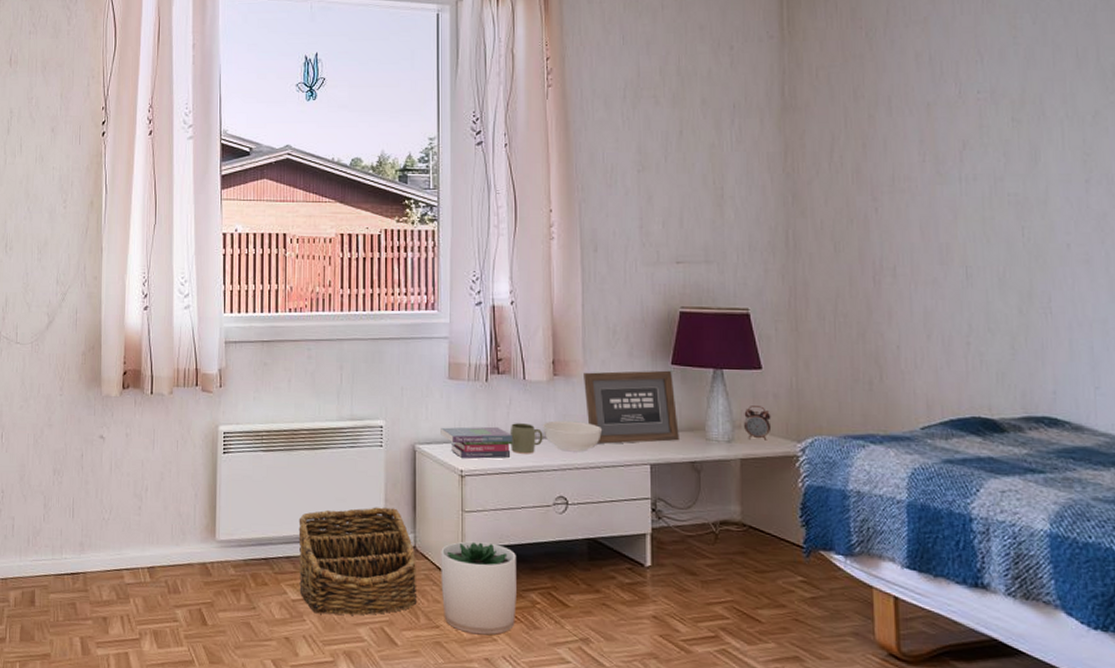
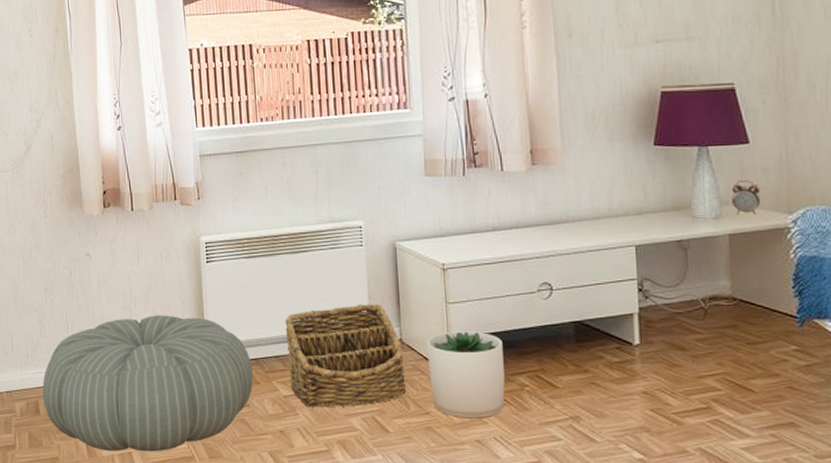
pouf: none [40,505,262,654] -> present [42,315,253,452]
books: present [440,426,512,460] -> none [420,219,493,253]
mug: present [509,423,543,454] -> none [490,214,524,244]
bowl: present [542,420,603,452] -> none [522,208,585,239]
picture frame: present [584,370,679,444] -> none [563,151,664,229]

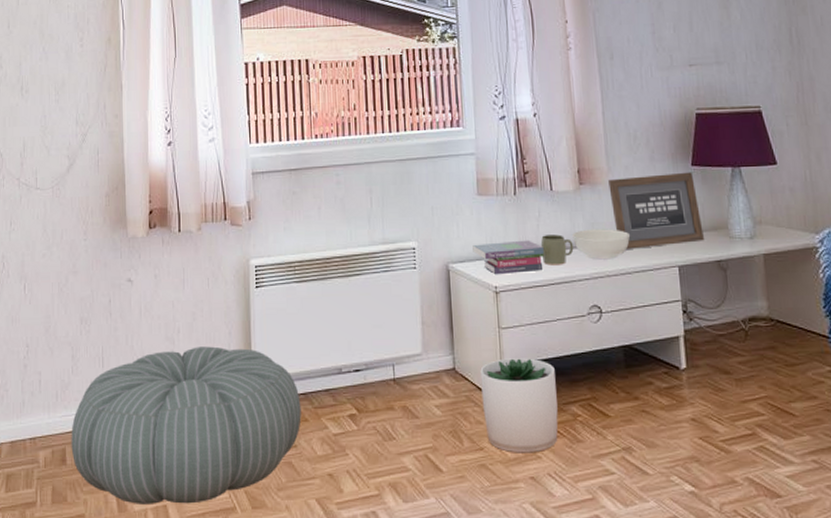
basket: present [285,304,406,408] -> none [336,330,460,446]
books: none [420,219,493,253] -> present [472,240,544,275]
mug: none [490,214,524,244] -> present [540,234,574,266]
bowl: none [522,208,585,239] -> present [571,229,631,260]
picture frame: none [563,151,664,229] -> present [608,172,704,249]
alarm clock: present [731,180,761,215] -> none [763,201,791,234]

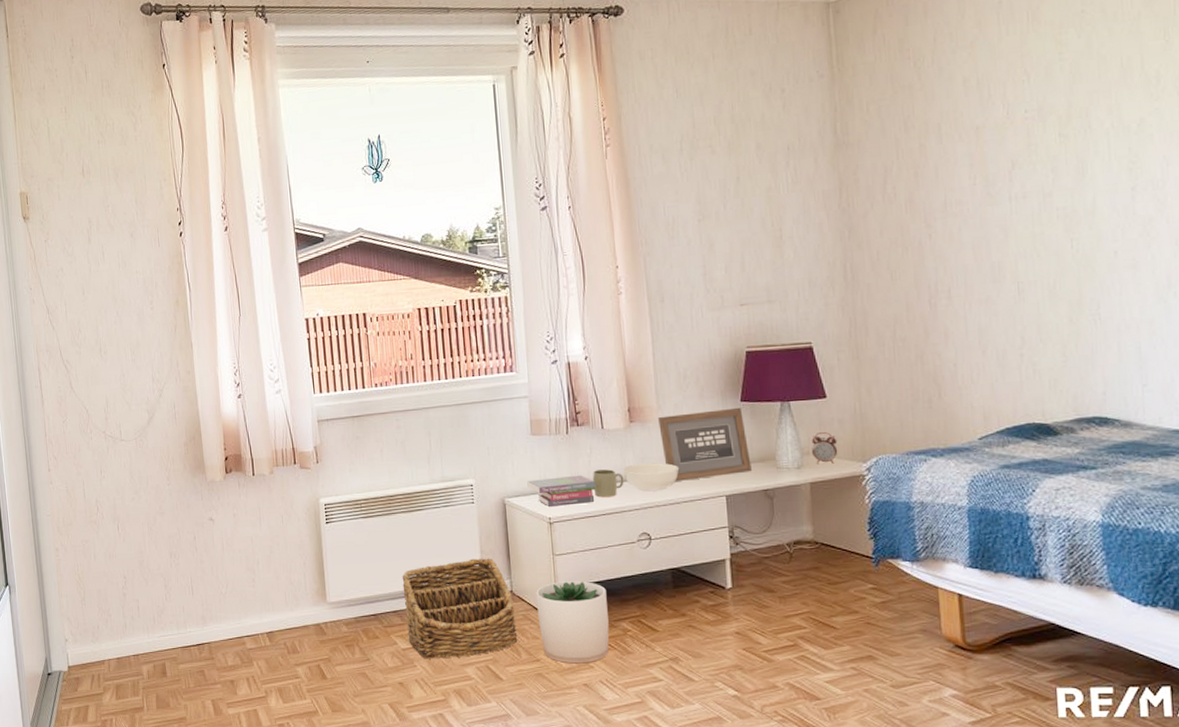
pouf: present [71,346,301,504] -> none [169,575,373,709]
basket: none [336,330,460,446] -> present [402,558,518,659]
alarm clock: none [763,201,791,234] -> present [811,432,838,464]

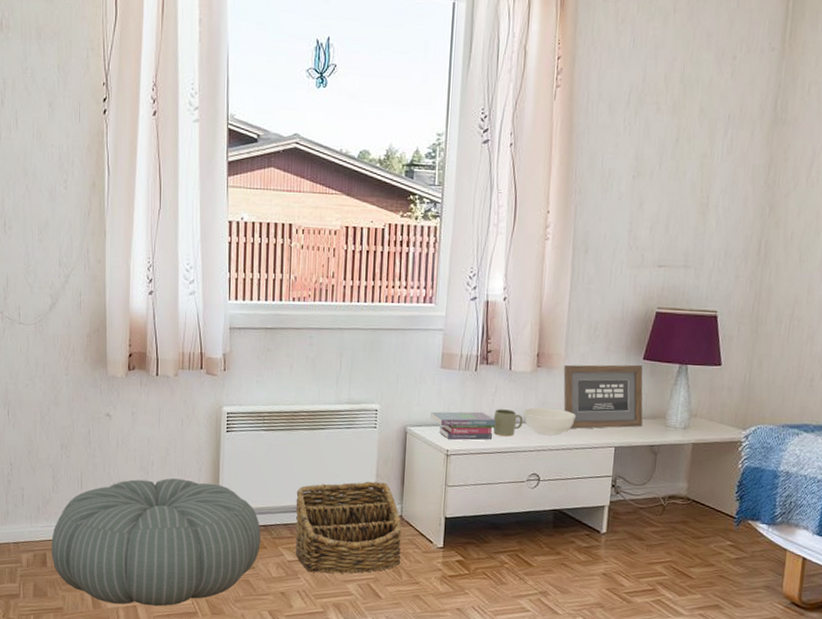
pouf: none [169,575,373,709] -> present [51,478,261,607]
planter: present [536,581,610,664] -> none [422,511,491,590]
alarm clock: present [811,432,838,464] -> none [699,397,724,428]

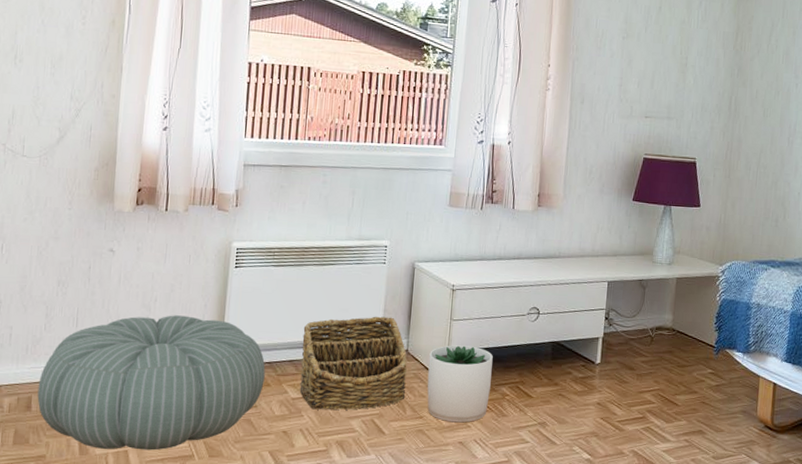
planter: none [422,511,491,590] -> present [427,345,493,423]
books: present [430,411,495,441] -> none [438,248,499,276]
mug: present [493,409,523,437] -> none [497,245,525,272]
bowl: present [522,407,577,436] -> none [524,244,574,271]
picture frame: present [563,364,643,429] -> none [561,204,633,265]

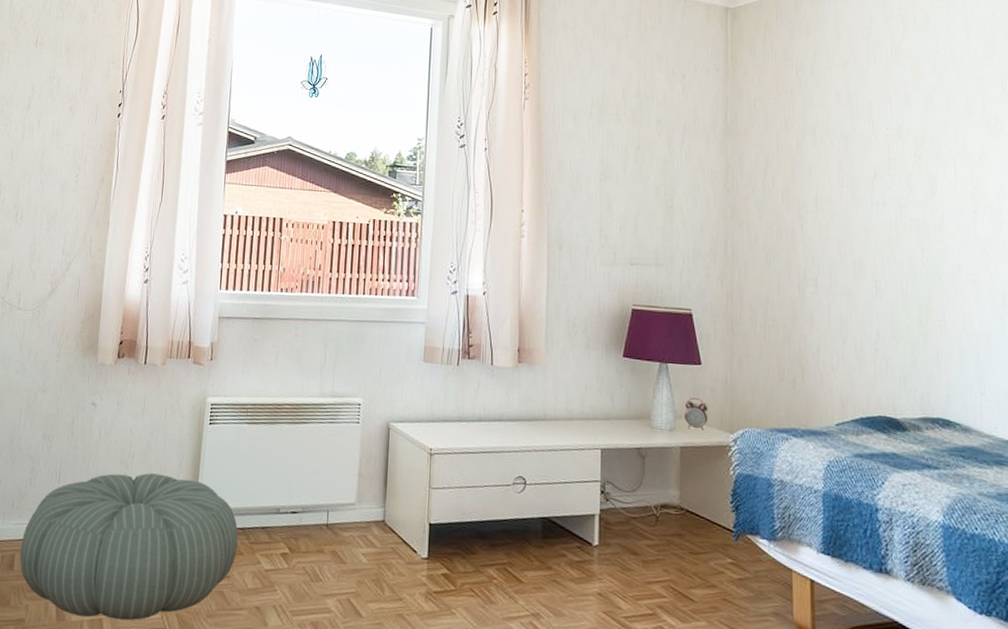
basket: present [299,316,407,411] -> none [273,481,384,587]
planter: present [427,345,493,423] -> none [406,516,477,609]
alarm clock: none [682,236,703,264] -> present [685,398,708,431]

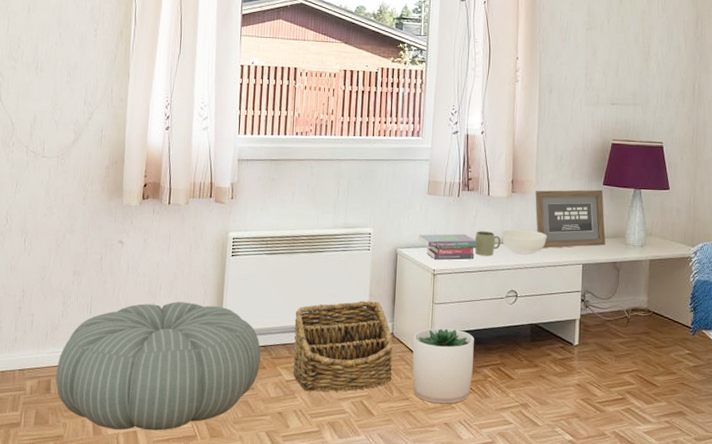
basket: none [273,481,384,587] -> present [293,301,393,392]
planter: none [406,516,477,609] -> present [412,328,474,404]
books: none [413,407,479,439] -> present [419,234,477,261]
mug: none [476,405,507,436] -> present [474,231,501,256]
bowl: none [506,404,560,436] -> present [500,229,548,255]
picture frame: none [545,360,627,429] -> present [535,189,606,248]
alarm clock: present [685,398,708,431] -> none [654,218,674,245]

